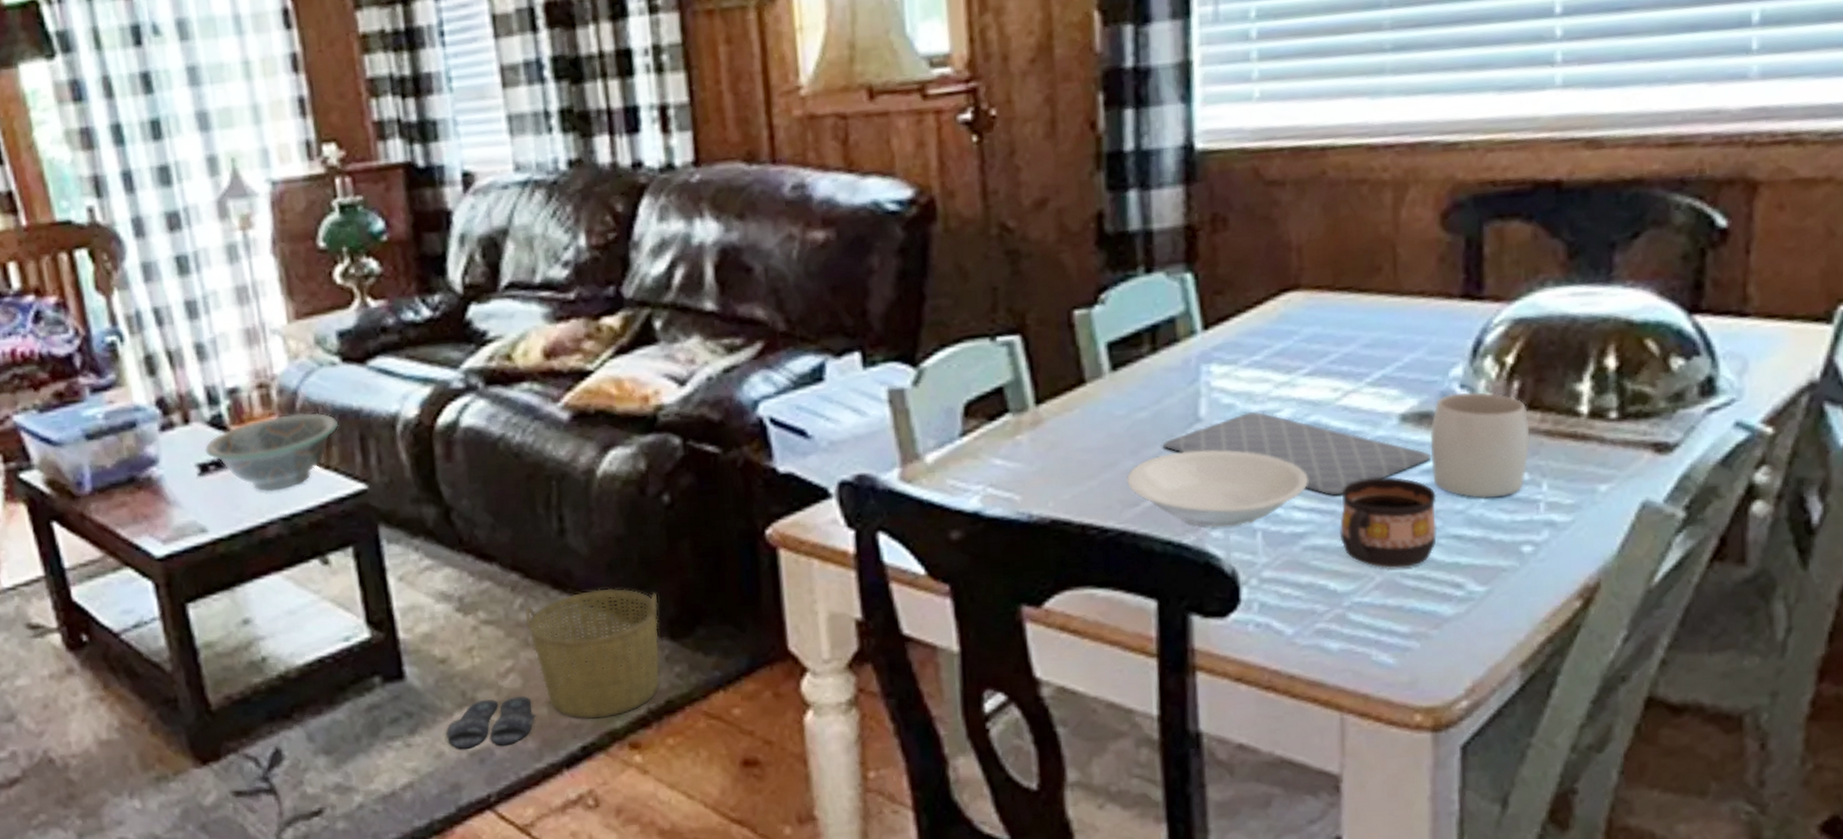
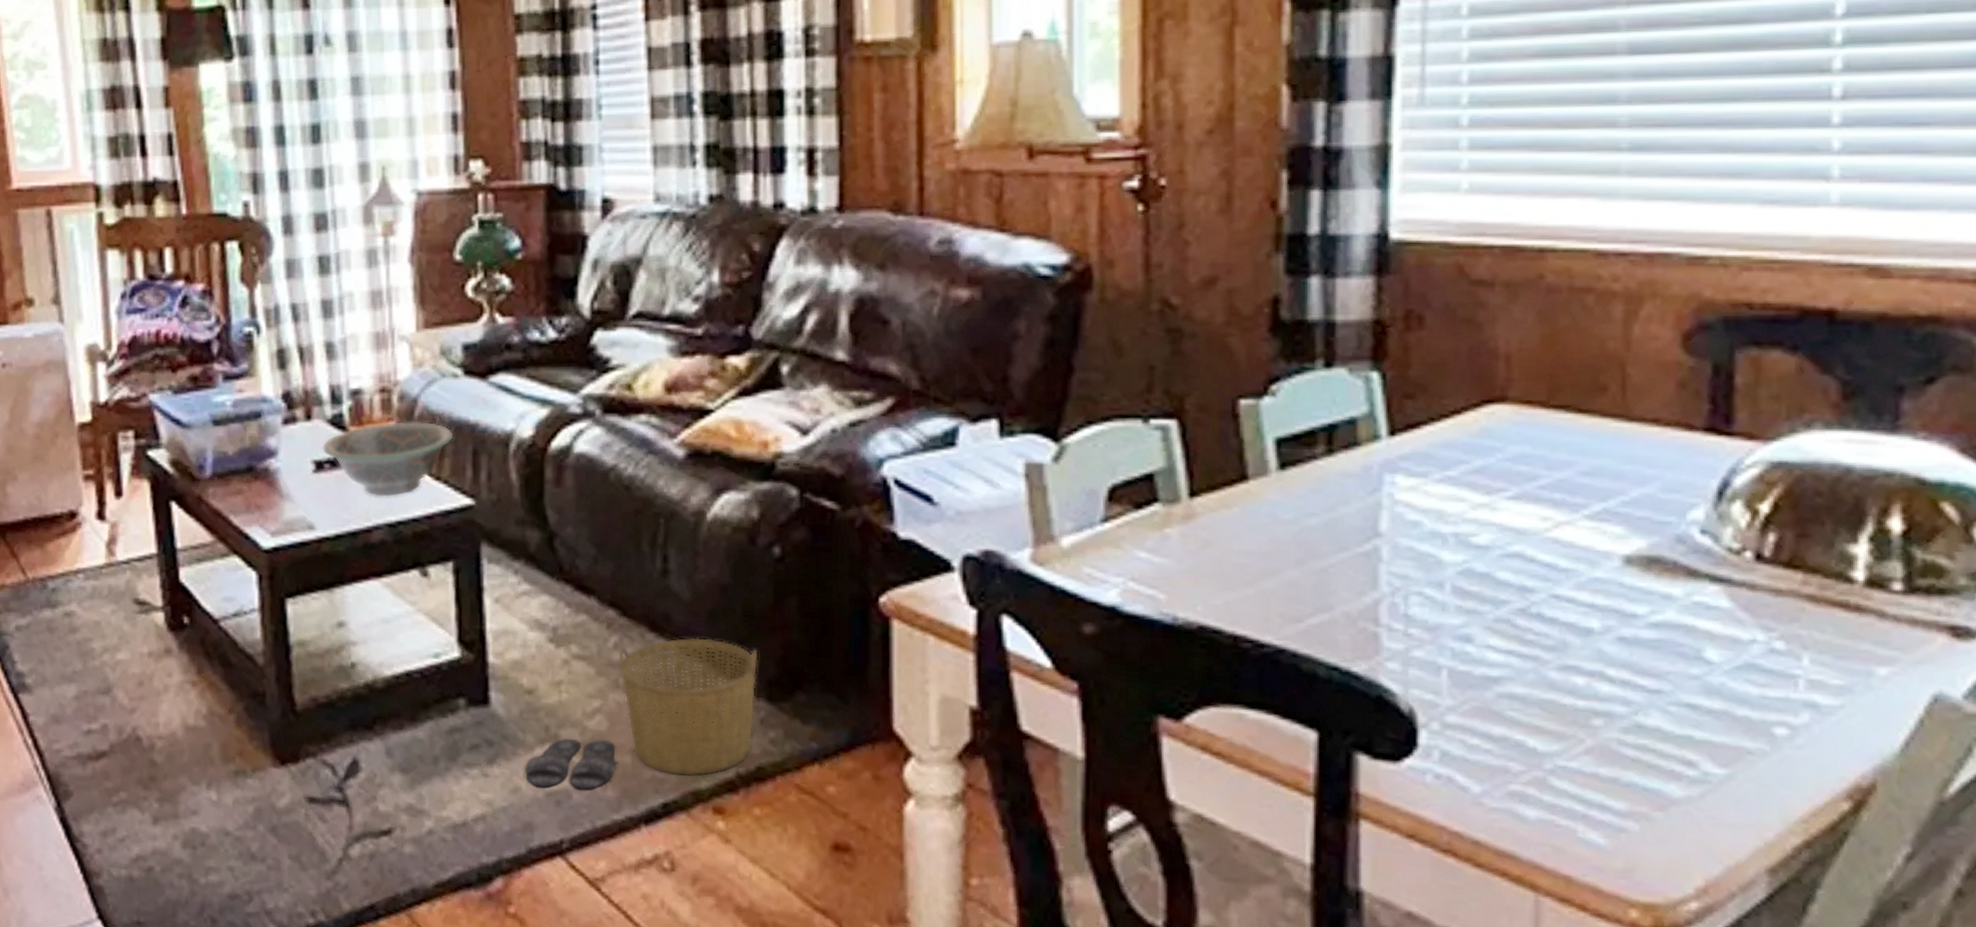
bowl: present [1125,449,1308,528] -> none [1288,567,1507,660]
placemat: present [1163,411,1432,496] -> none [1335,532,1662,639]
cup: present [1340,477,1437,568] -> none [1544,624,1666,733]
mug: present [1430,391,1531,498] -> none [1660,538,1789,665]

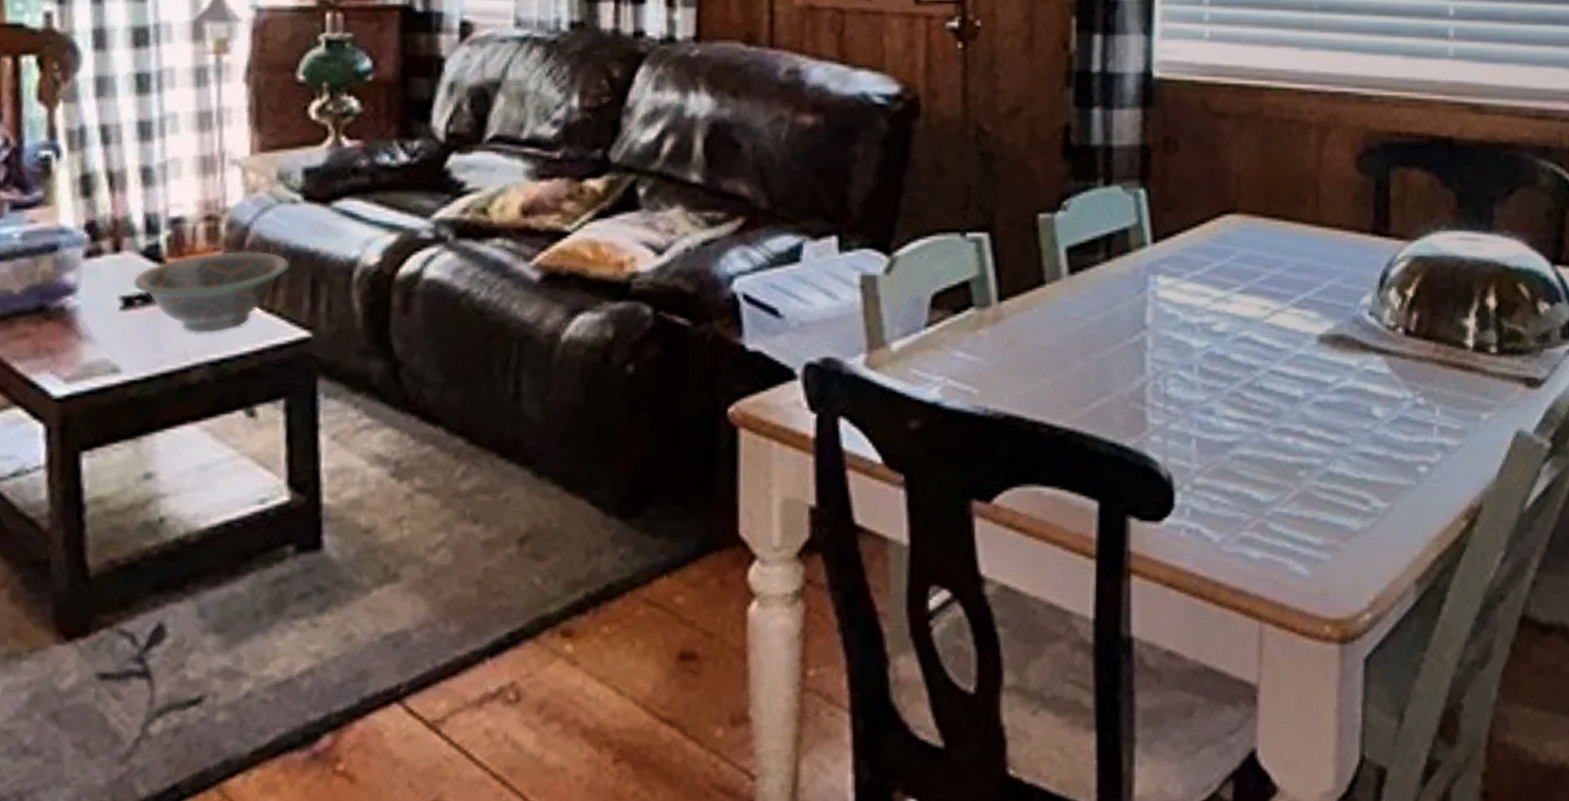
slippers: present [524,737,620,790] -> none [359,574,464,633]
basket: present [618,637,758,777] -> none [465,460,610,602]

